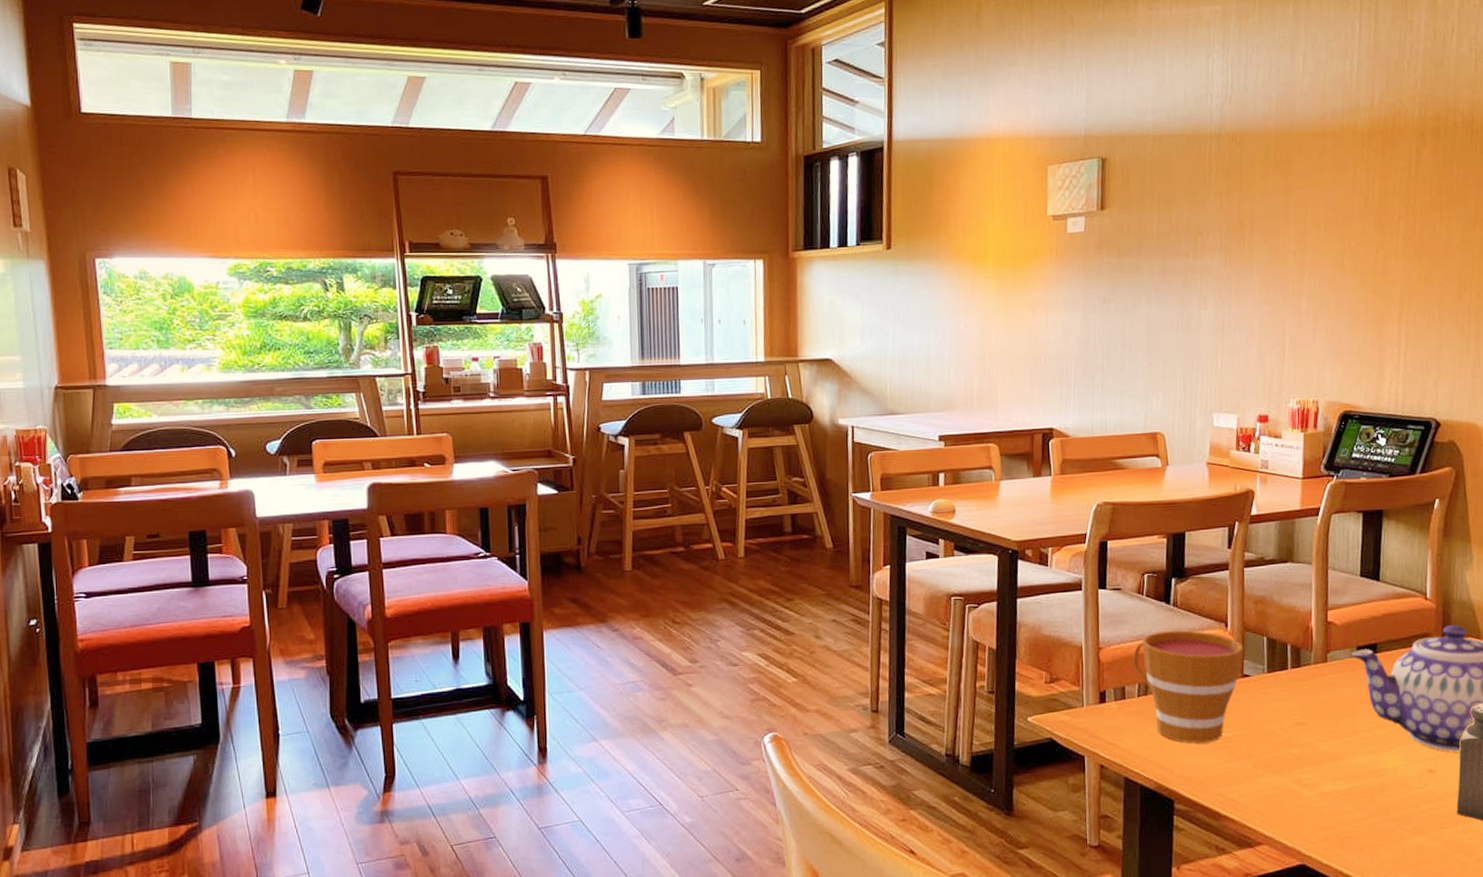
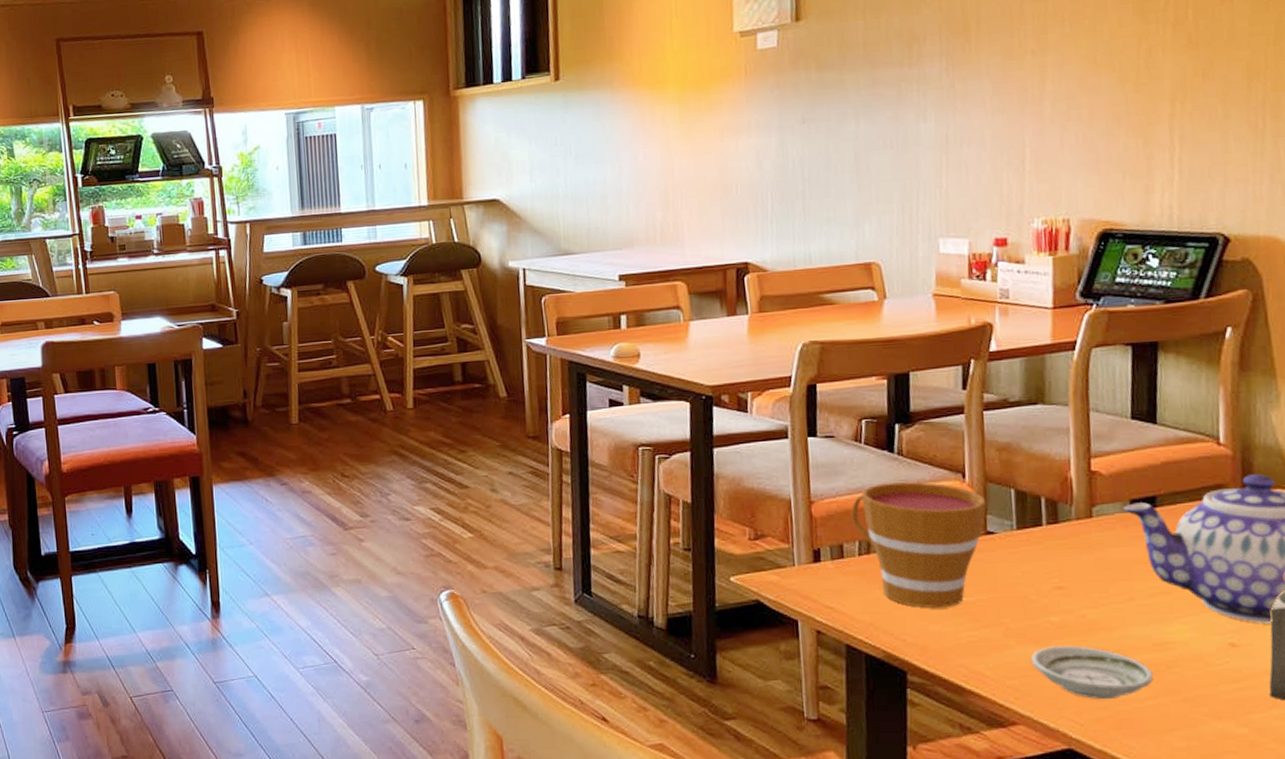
saucer: none [1275,774,1369,821] -> present [1031,645,1153,700]

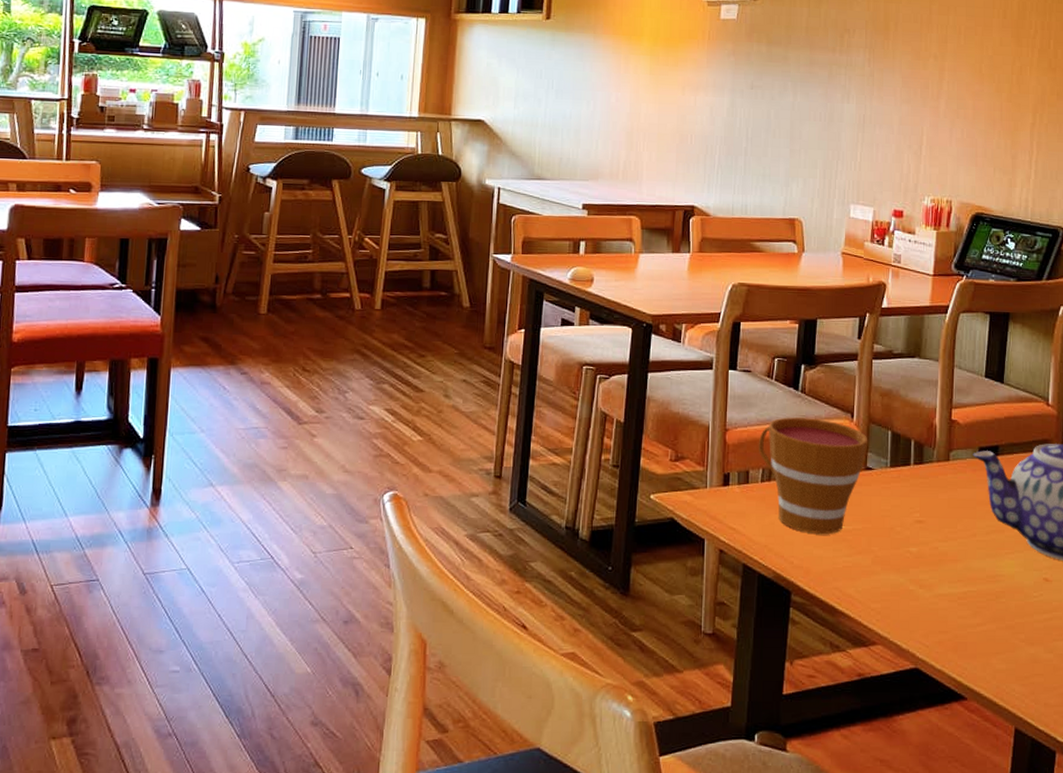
saucer: present [1031,645,1153,700] -> none [893,574,985,625]

